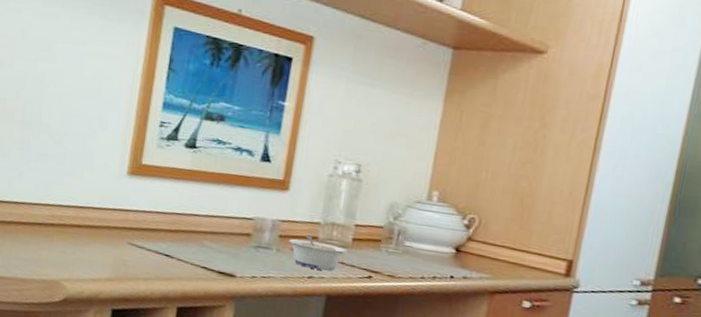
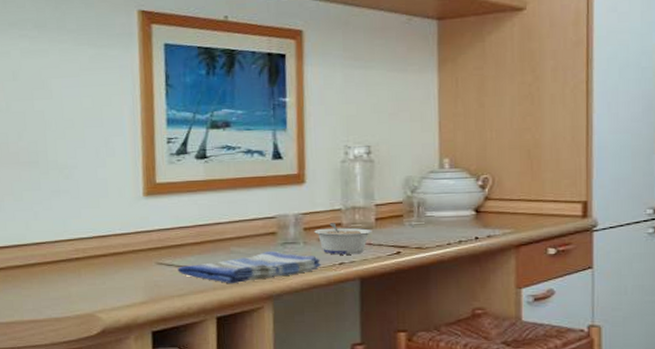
dish towel: none [147,250,291,280] -> present [177,250,322,284]

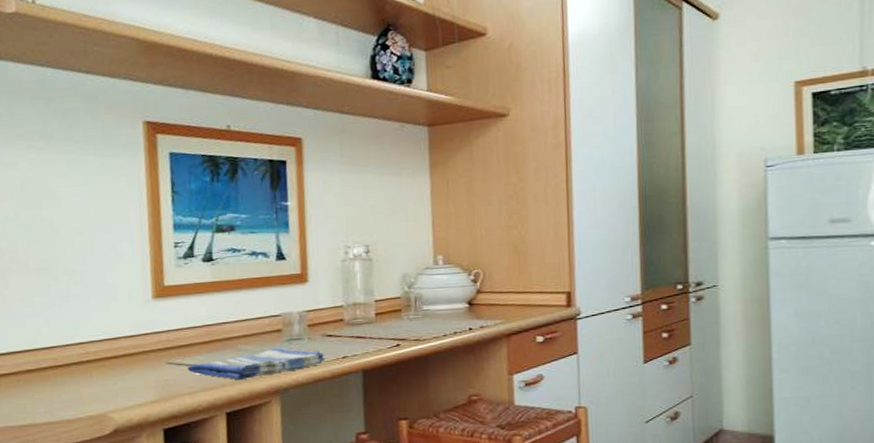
legume: present [314,223,372,255] -> none [318,319,373,349]

